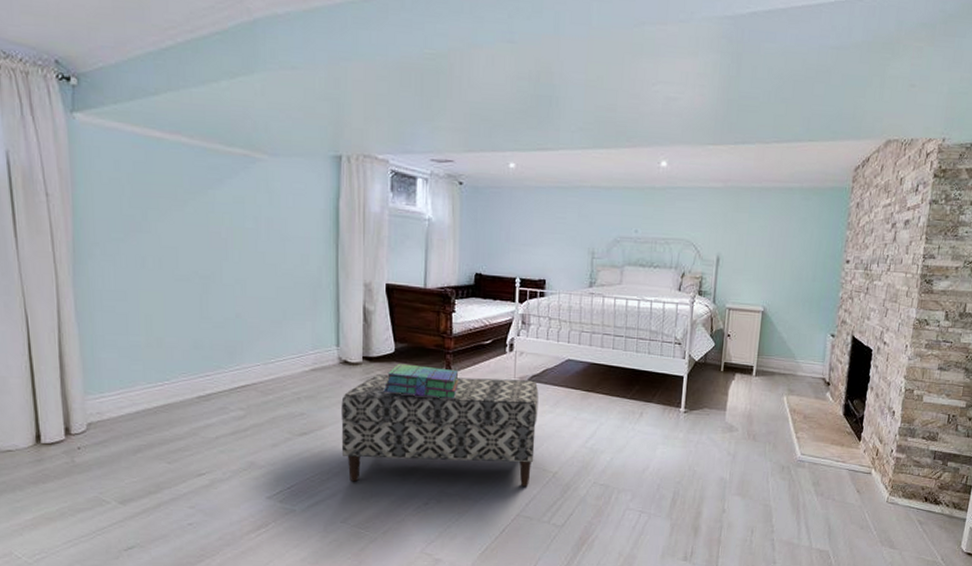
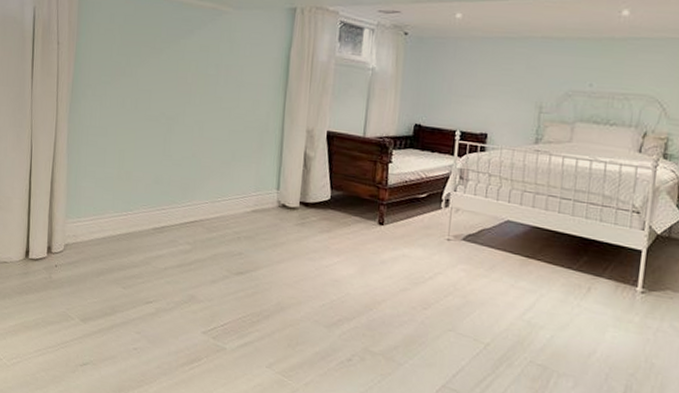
bench: present [341,375,539,487] -> none [273,221,474,356]
stack of books: present [383,363,459,400] -> none [316,211,392,253]

